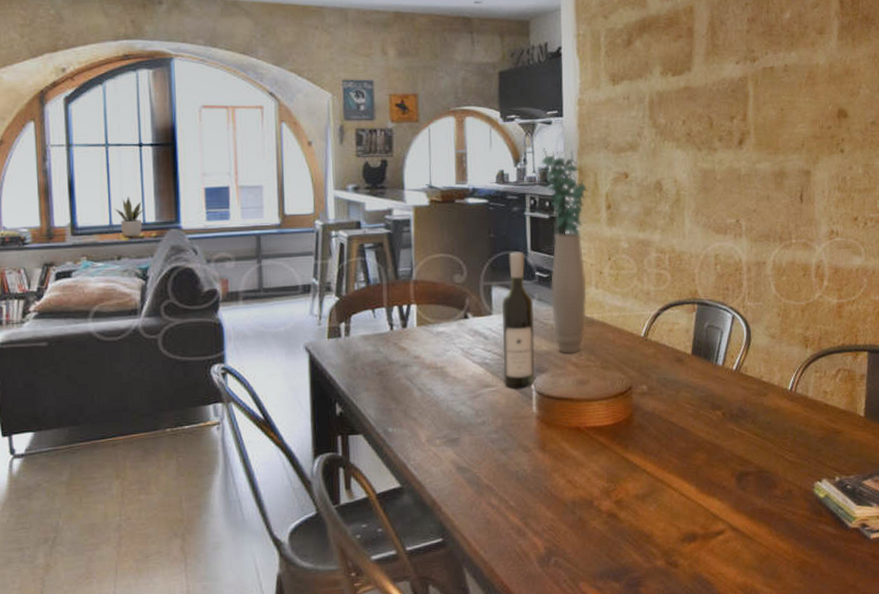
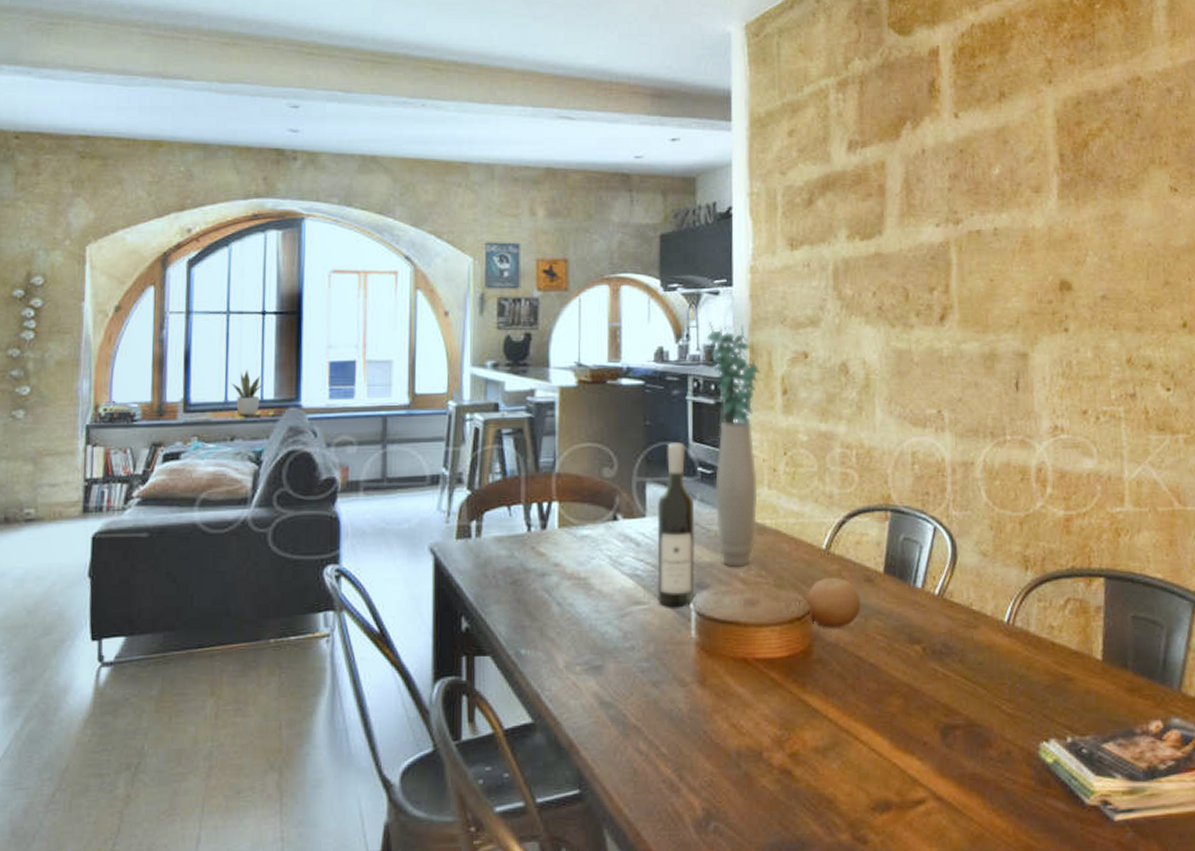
fruit: none [627,359,673,400] -> present [805,577,861,628]

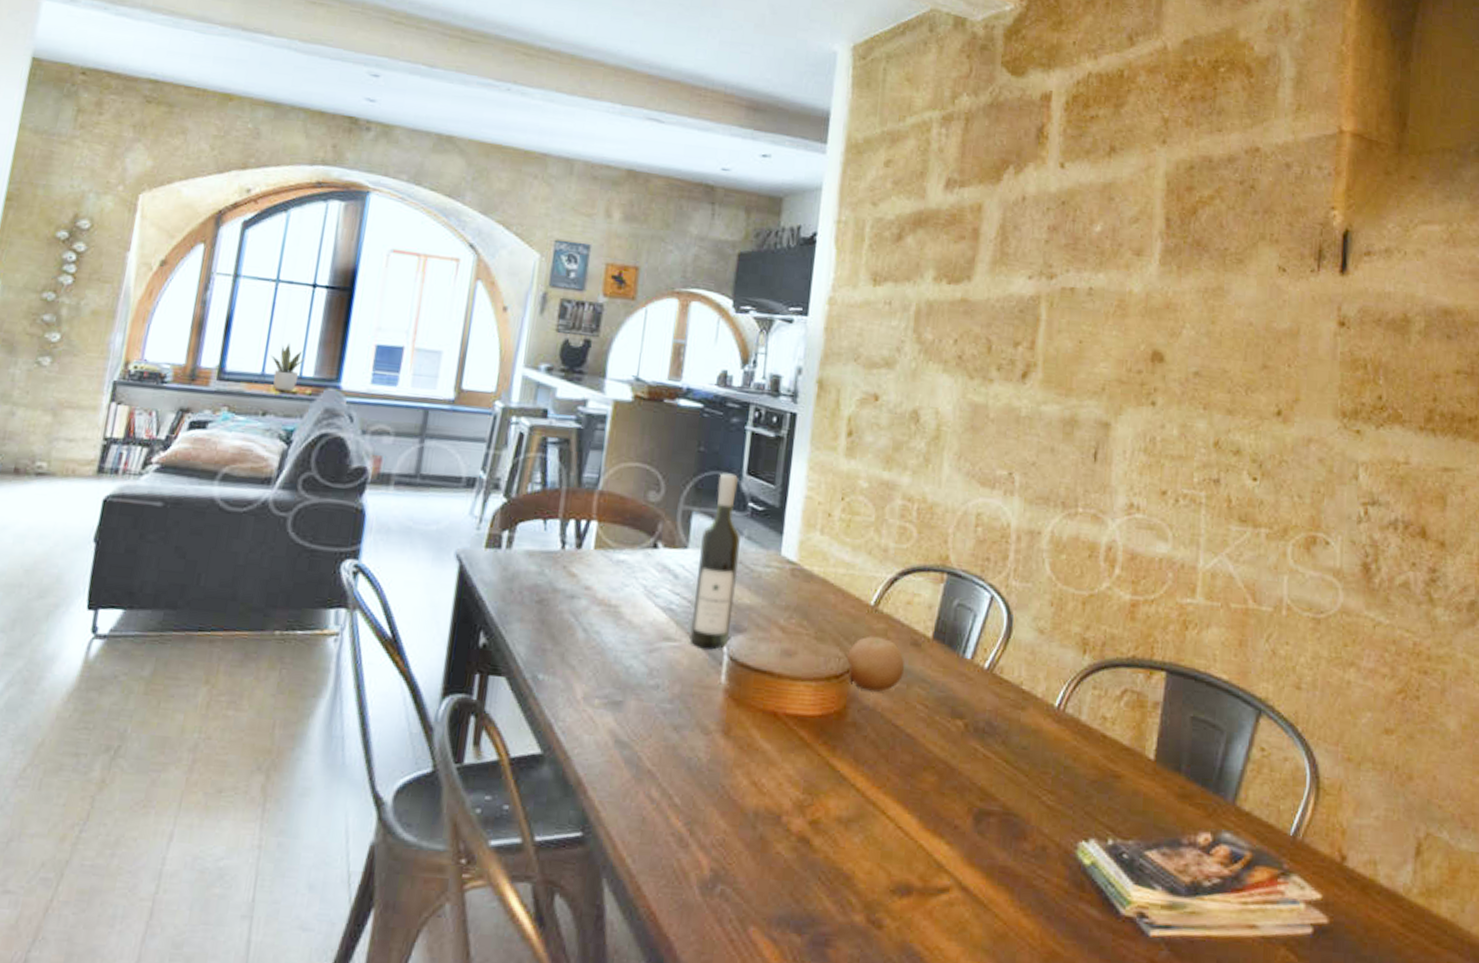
vase: present [706,322,759,567] -> none [761,350,826,614]

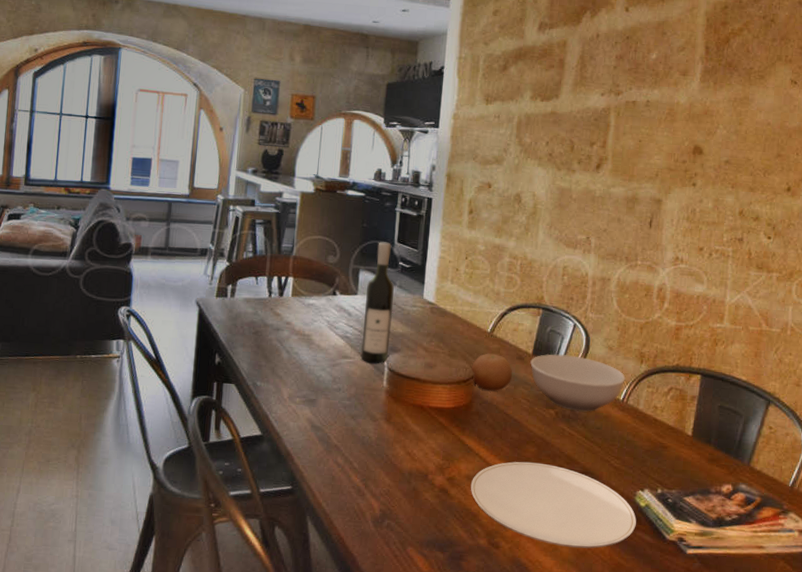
potted plant: present [270,343,307,392] -> none [60,158,85,193]
plate: none [842,796,1079,929] -> present [470,461,637,549]
bowl: none [930,638,1063,724] -> present [530,353,626,412]

